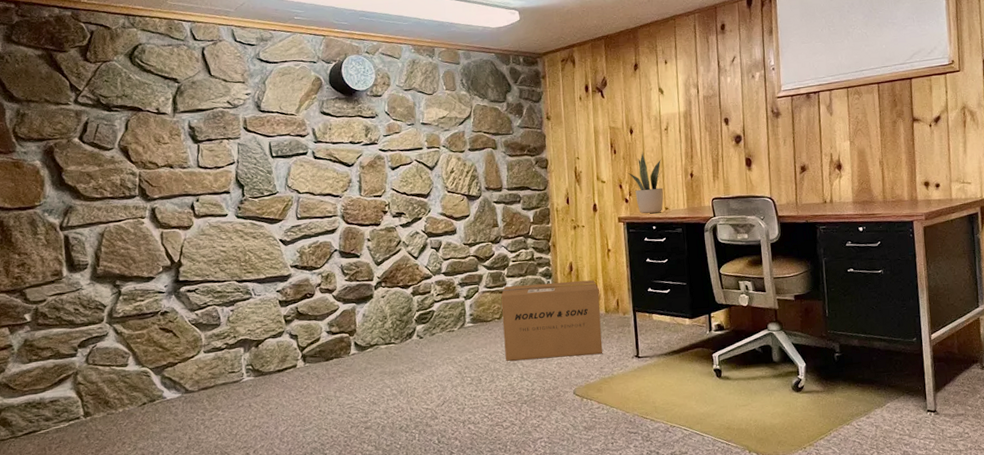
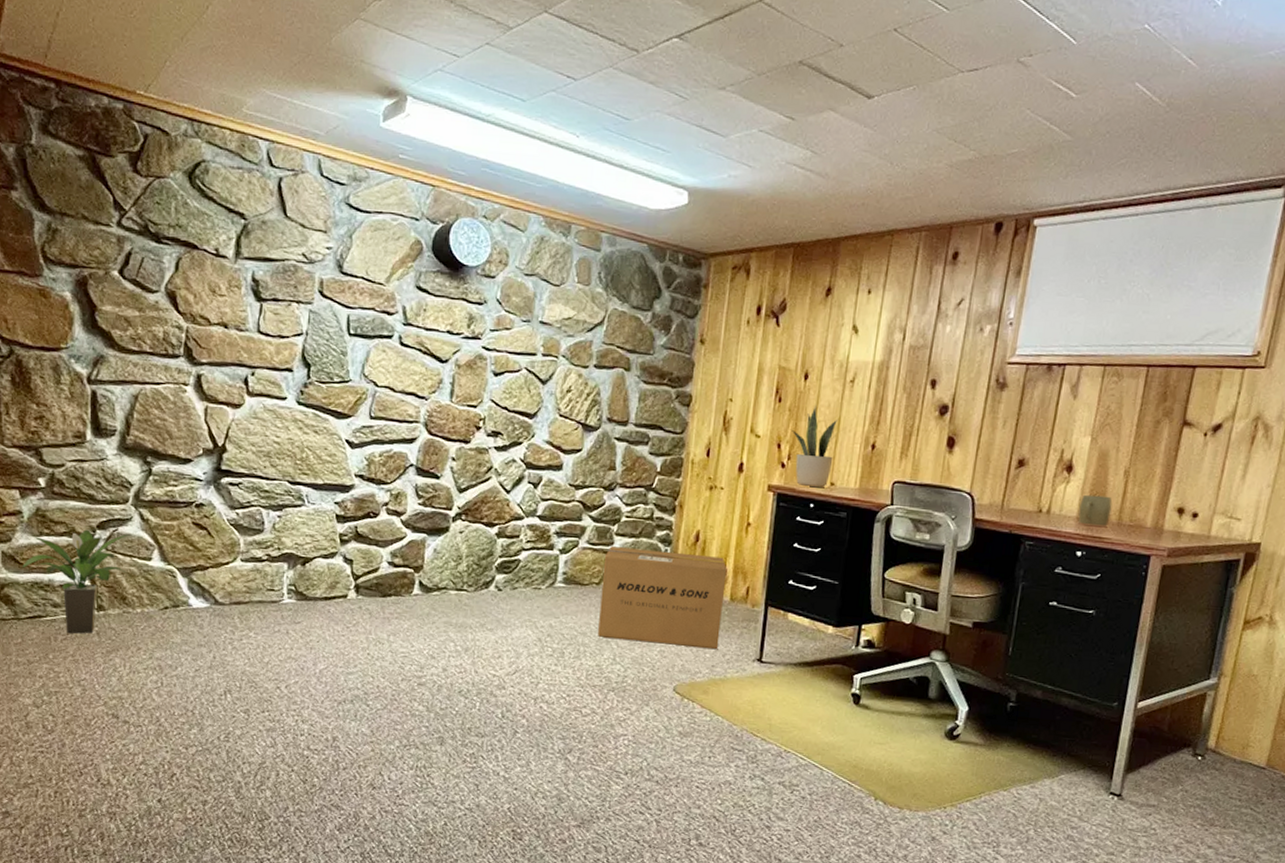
potted plant: none [16,348,111,441] -> present [22,529,131,634]
mug: none [853,182,877,208] -> present [1078,494,1113,528]

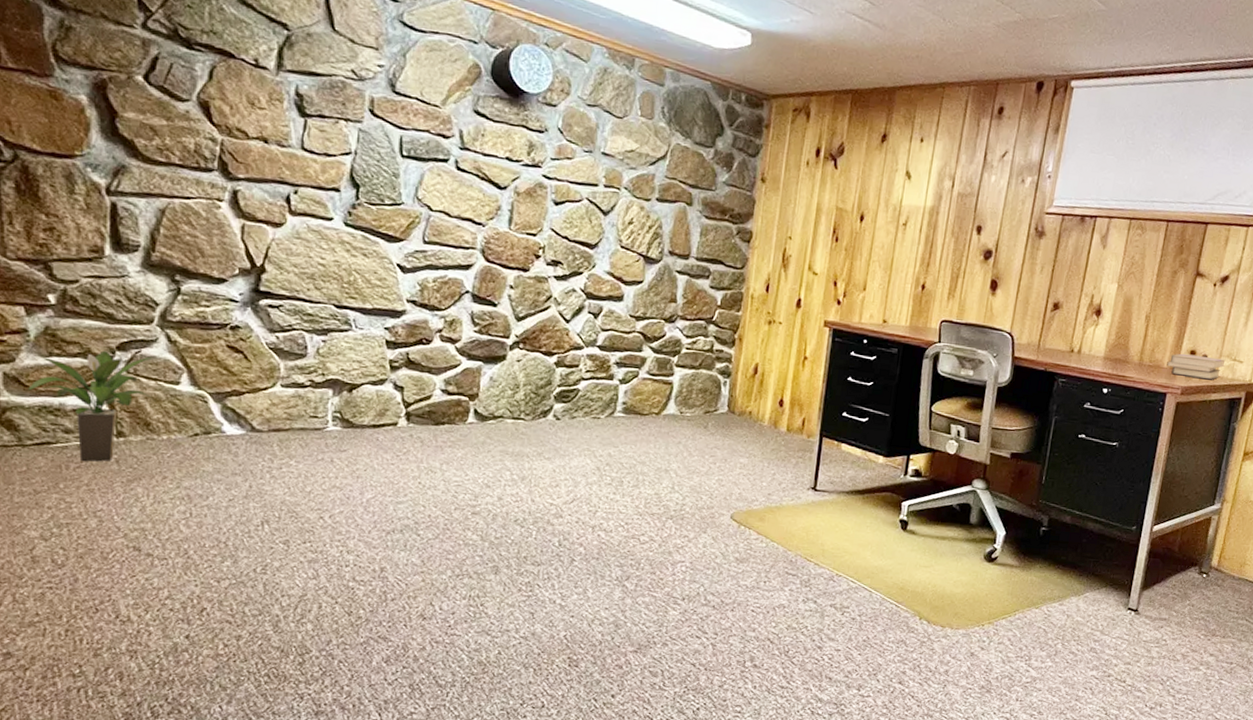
box: present [598,546,727,650] -> none [657,377,784,479]
potted plant: present [790,404,842,488] -> none [846,245,894,325]
mug: present [1078,494,1113,528] -> none [1104,336,1135,367]
books: none [1150,511,1220,540] -> present [1166,353,1226,380]

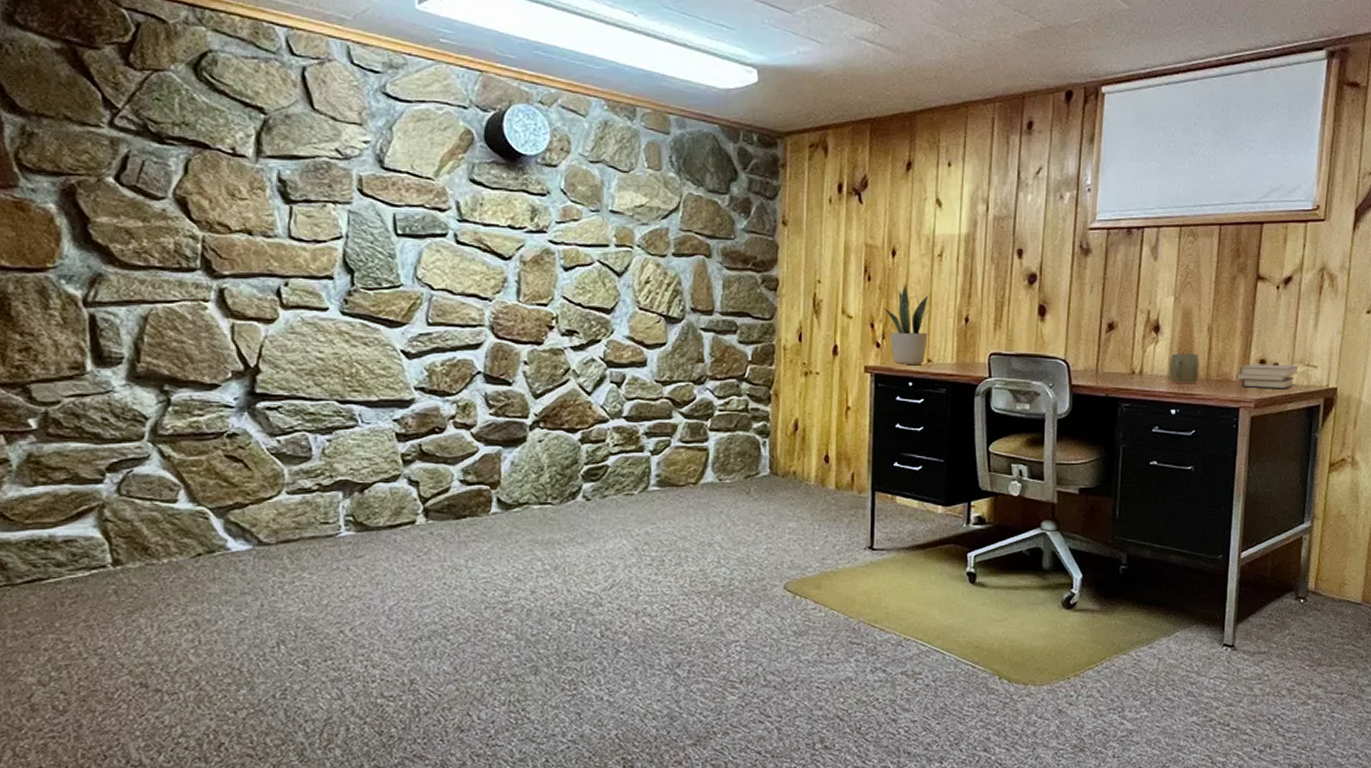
potted plant: present [28,350,155,461] -> none [14,474,152,595]
potted plant: none [846,245,894,325] -> present [882,281,934,366]
mug: none [1104,336,1135,367] -> present [1169,353,1200,384]

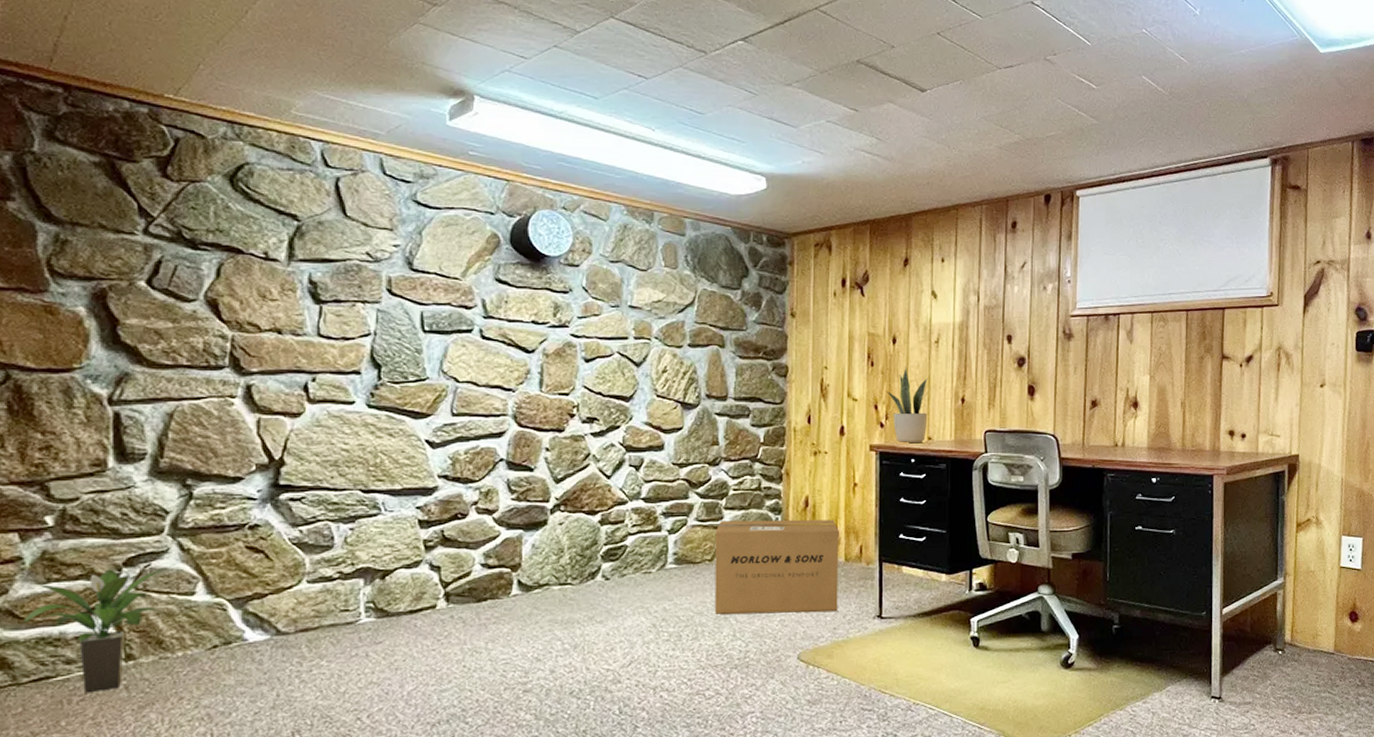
potted plant: none [14,474,152,595] -> present [23,569,168,692]
box: none [699,443,830,542] -> present [715,519,839,614]
mug: present [1169,353,1200,384] -> none [1149,426,1175,455]
books: present [1236,364,1299,389] -> none [1209,434,1264,457]

